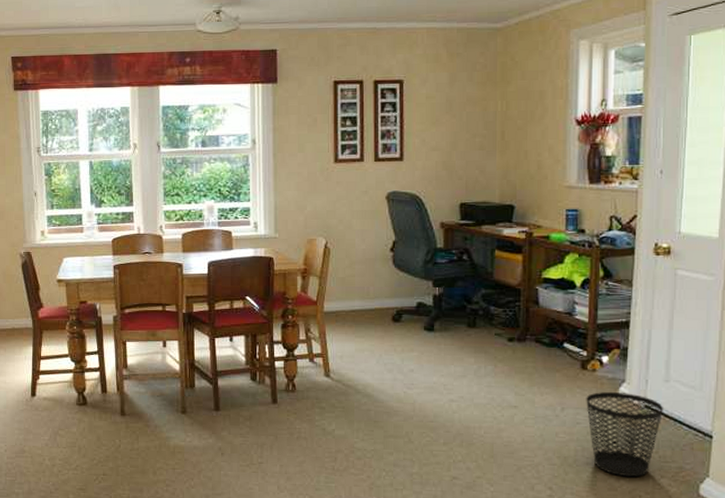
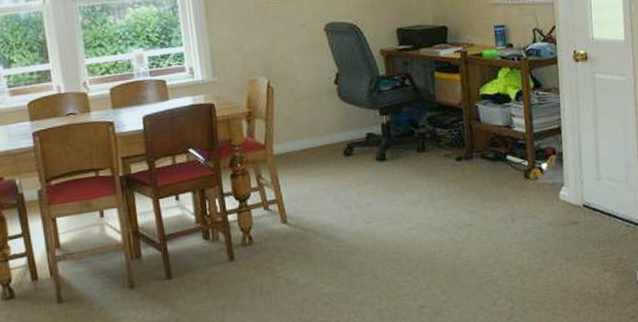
wastebasket: present [586,392,663,478] -> none [532,195,599,277]

